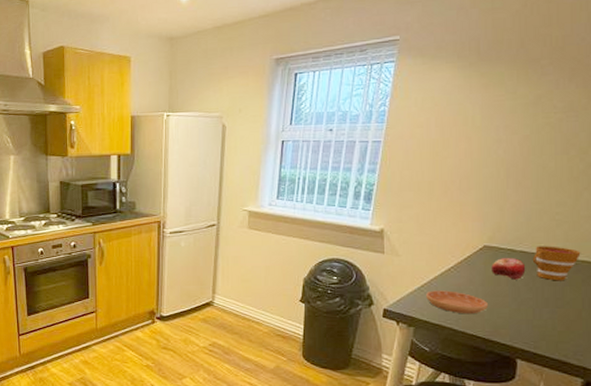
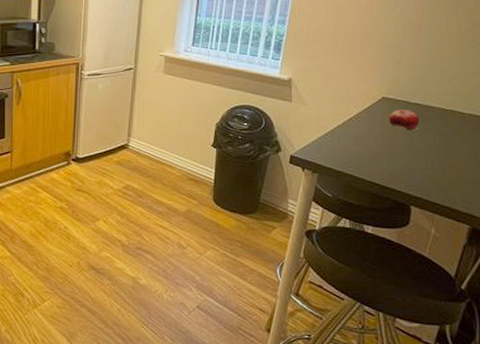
saucer: present [426,290,489,315] -> none [330,138,387,163]
cup: present [532,246,581,281] -> none [425,99,468,133]

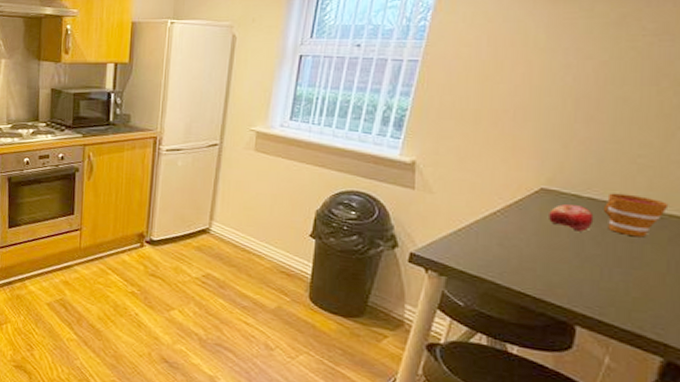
cup: none [425,99,468,133] -> present [602,193,669,238]

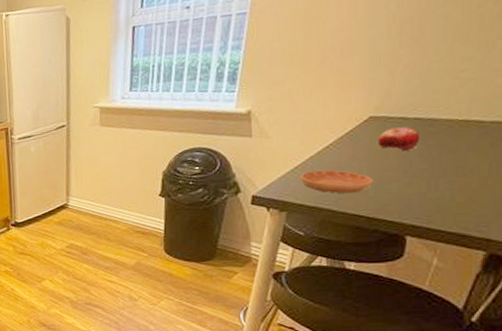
saucer: none [464,236,543,268] -> present [301,169,374,194]
cup: present [602,193,669,238] -> none [428,108,490,148]

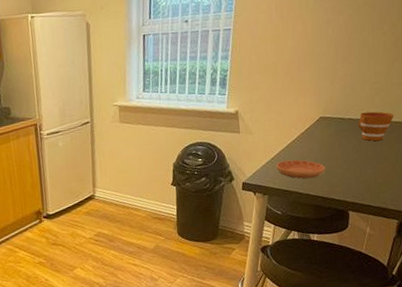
fruit: present [378,126,420,151] -> none [327,125,353,144]
cup: none [428,108,490,148] -> present [357,111,394,142]

